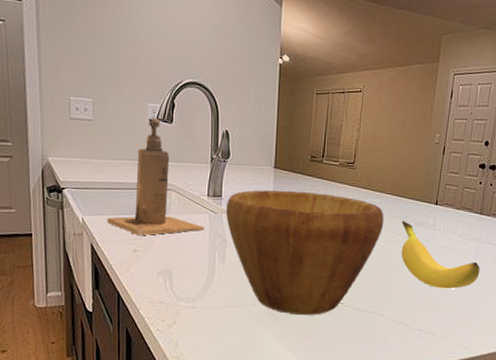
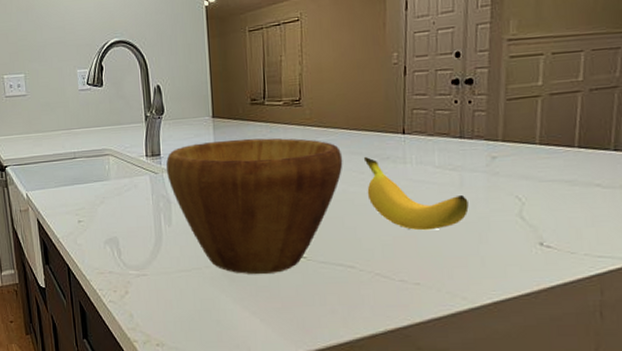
soap dispenser: present [106,118,204,236] -> none [49,83,146,206]

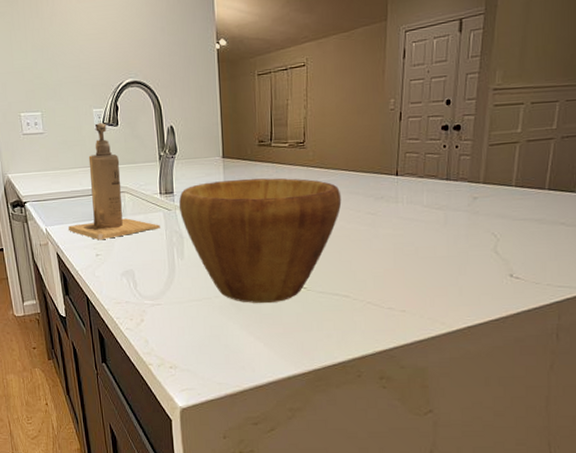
soap dispenser: none [49,83,146,206] -> present [67,123,160,241]
banana: present [363,156,469,231] -> none [360,195,451,264]

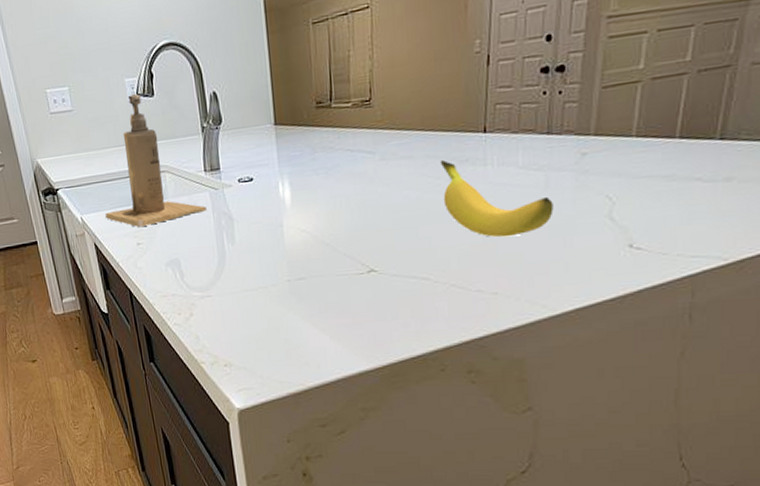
bowl: present [178,178,342,303] -> none [226,143,418,291]
banana: none [360,195,451,264] -> present [440,159,554,237]

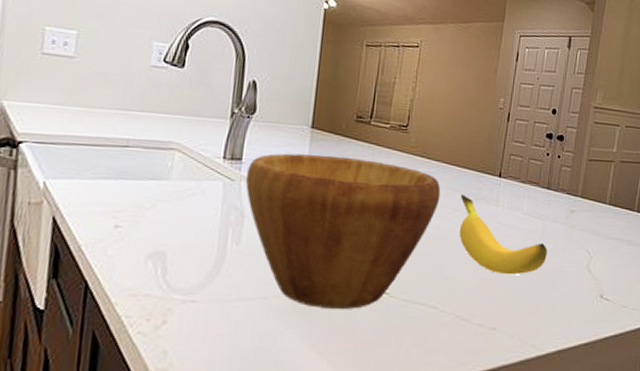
soap dispenser: present [105,94,207,228] -> none [79,59,216,208]
bowl: none [226,143,418,291] -> present [245,153,441,309]

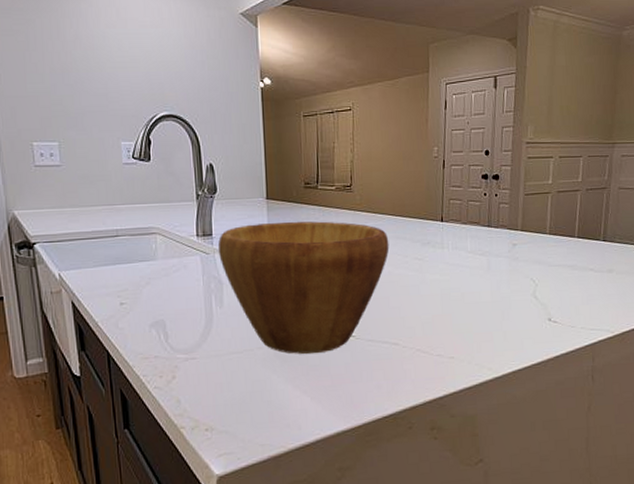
banana: present [459,193,547,275] -> none [407,241,494,309]

